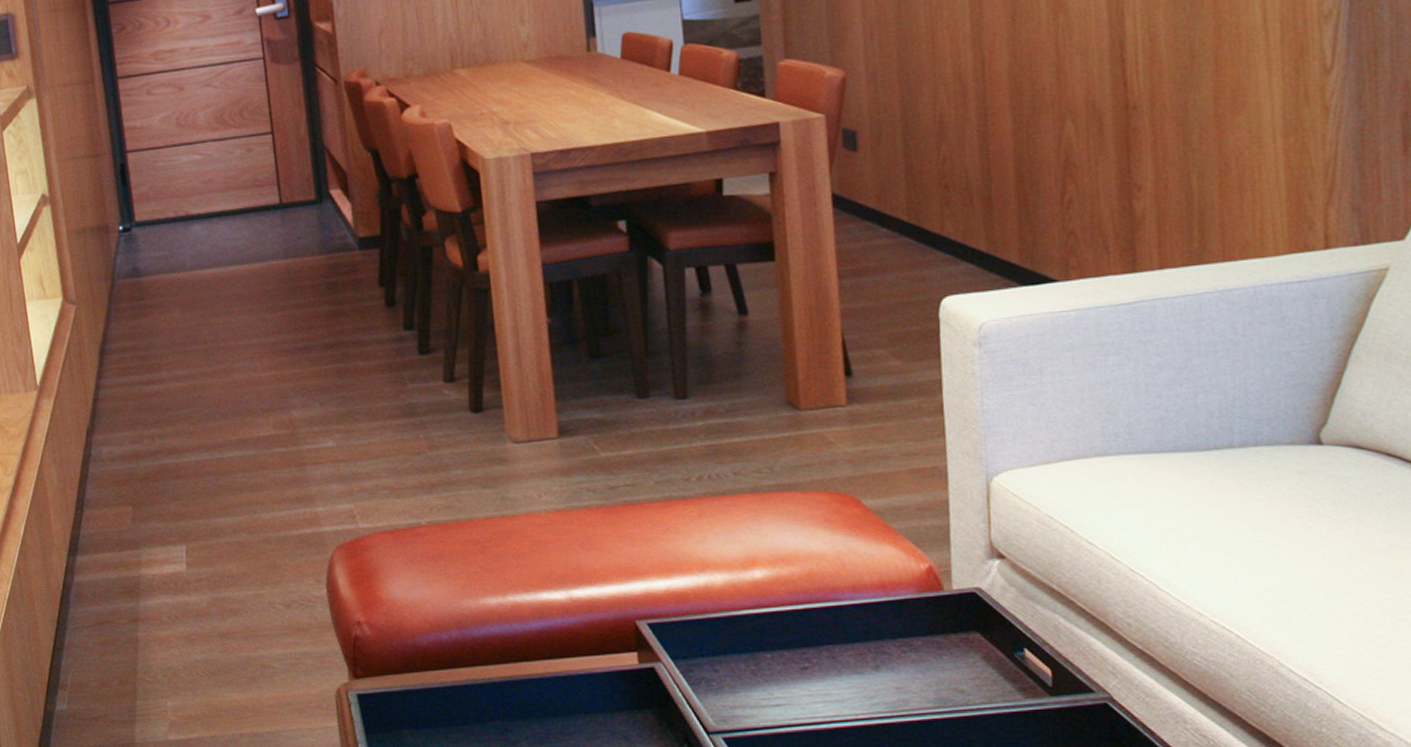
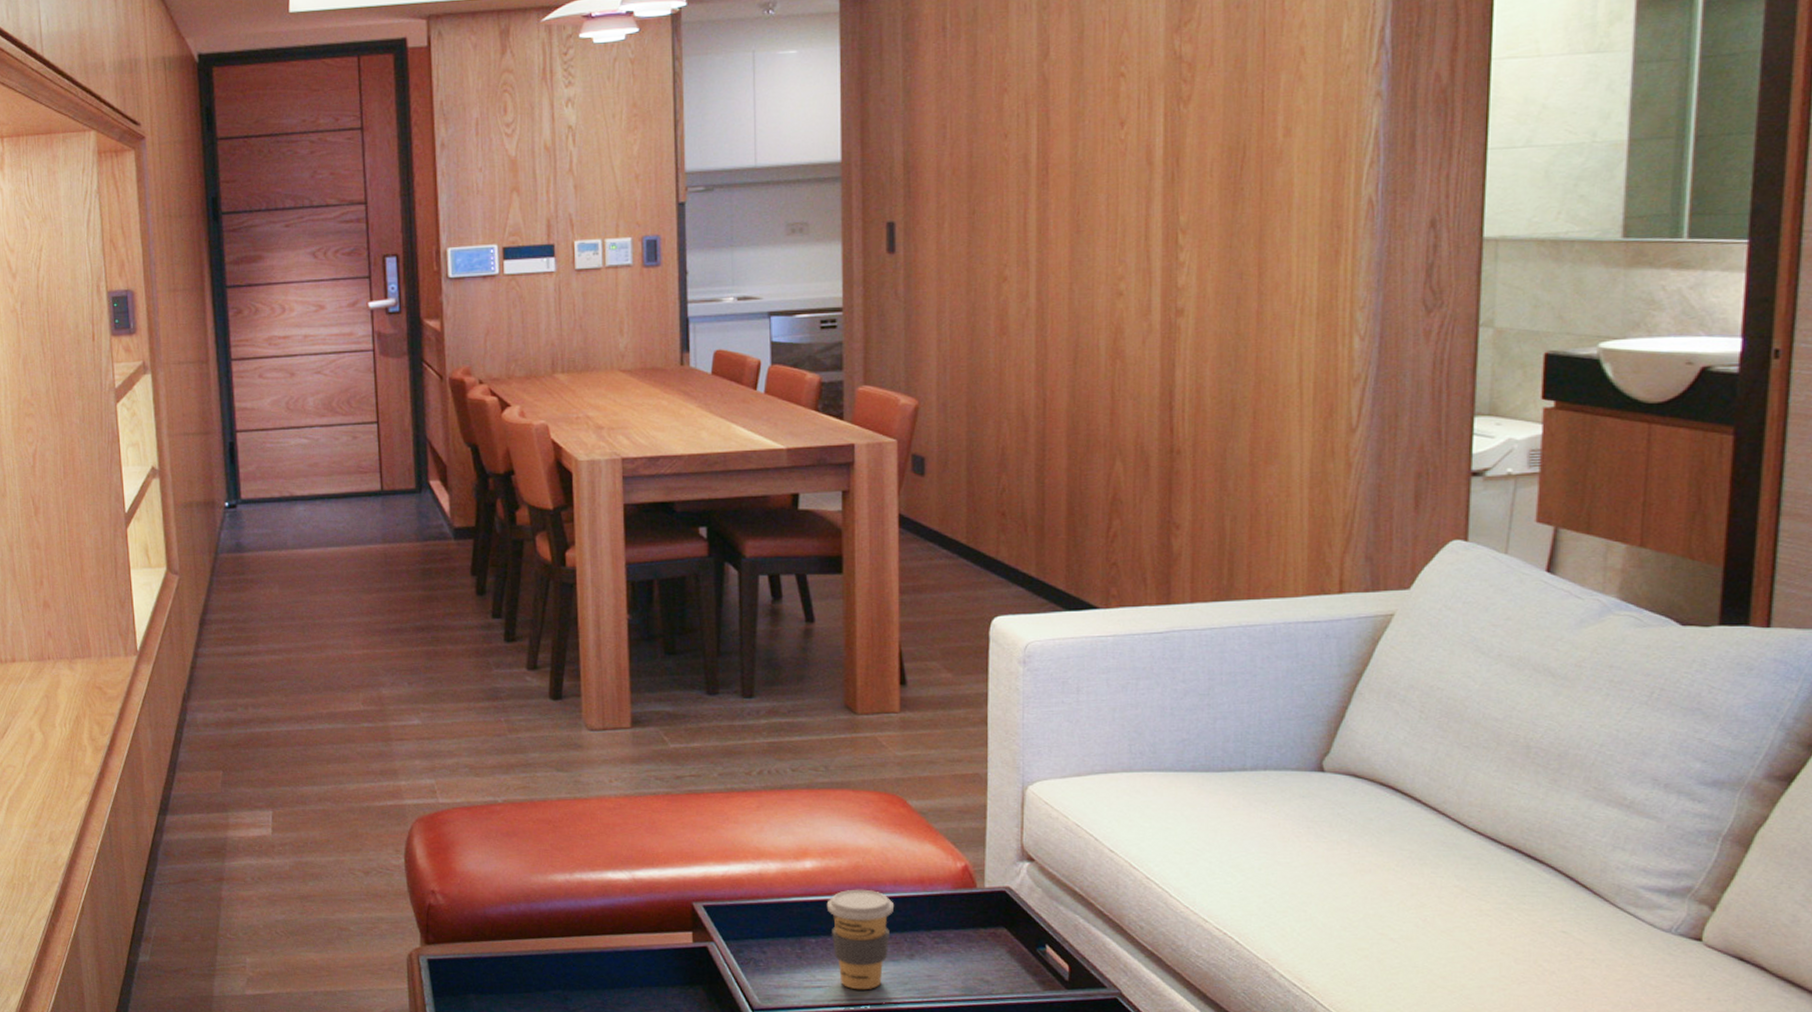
coffee cup: none [780,597,855,707] -> present [826,889,895,990]

